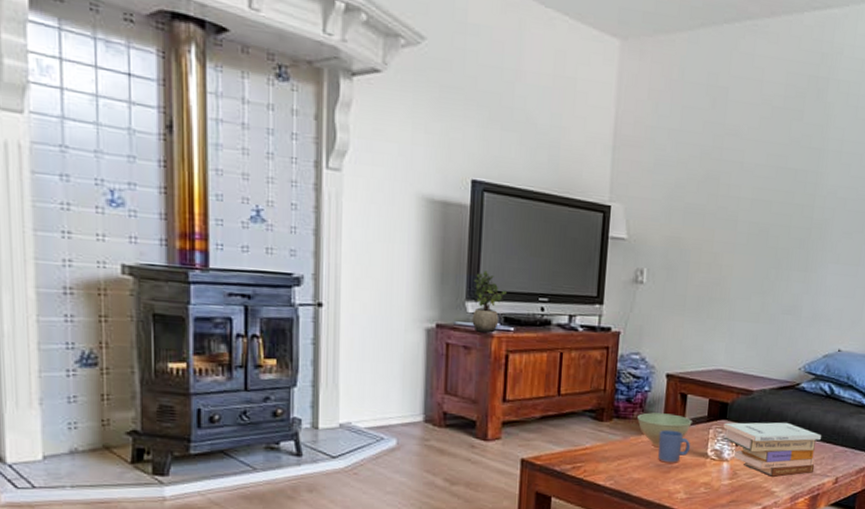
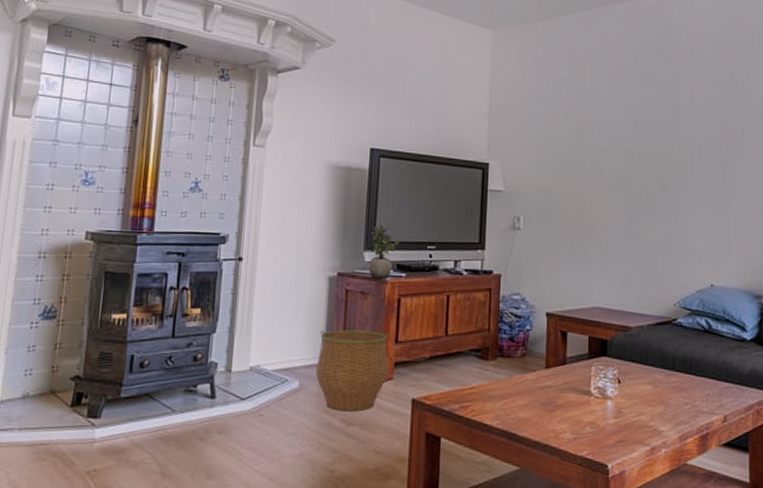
basket: none [414,386,496,471] -> present [315,329,389,412]
bowl: present [637,412,692,448] -> none [521,351,574,386]
mug: present [658,429,691,463] -> none [542,367,574,402]
books: present [723,422,821,477] -> none [604,358,704,415]

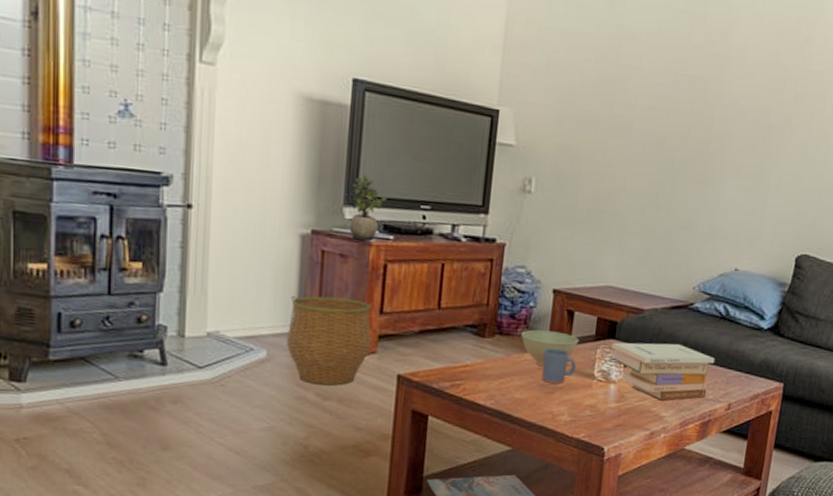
bowl: none [521,351,574,386] -> present [521,329,579,367]
mug: none [542,367,574,402] -> present [542,348,577,384]
books: none [604,358,704,415] -> present [611,342,715,401]

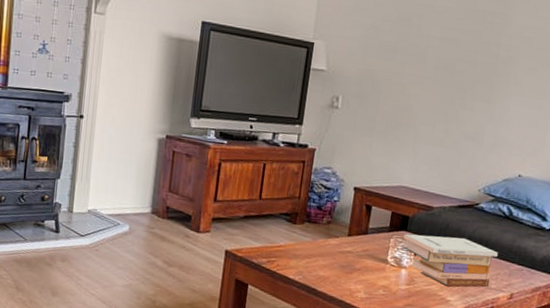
basket: present [286,295,372,386] -> none [143,184,209,256]
potted plant: present [349,175,387,242] -> none [194,94,223,145]
bowl: present [521,329,579,367] -> none [326,219,375,251]
mug: present [542,348,577,384] -> none [342,235,373,266]

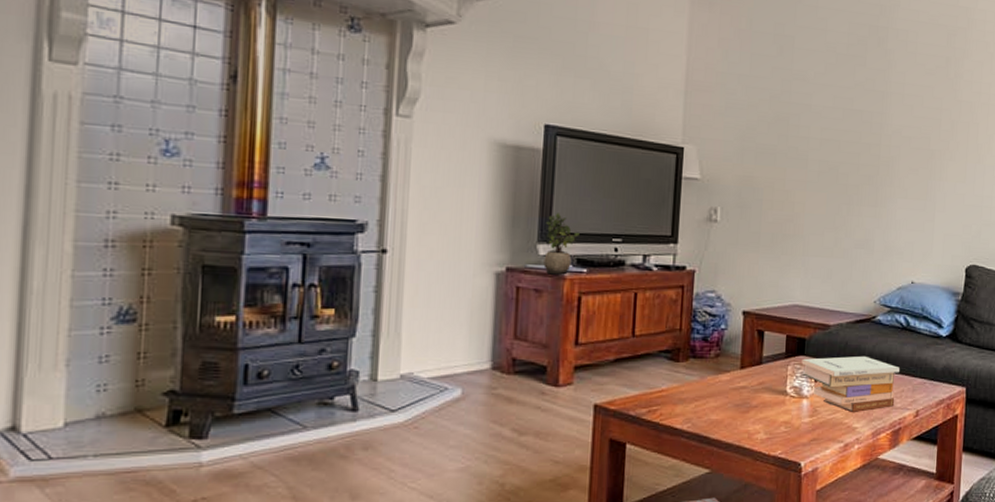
potted plant: none [194,94,223,145] -> present [543,213,580,276]

